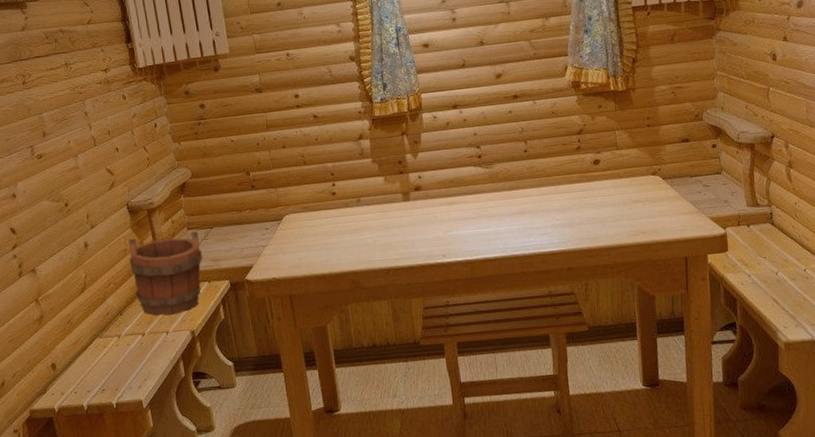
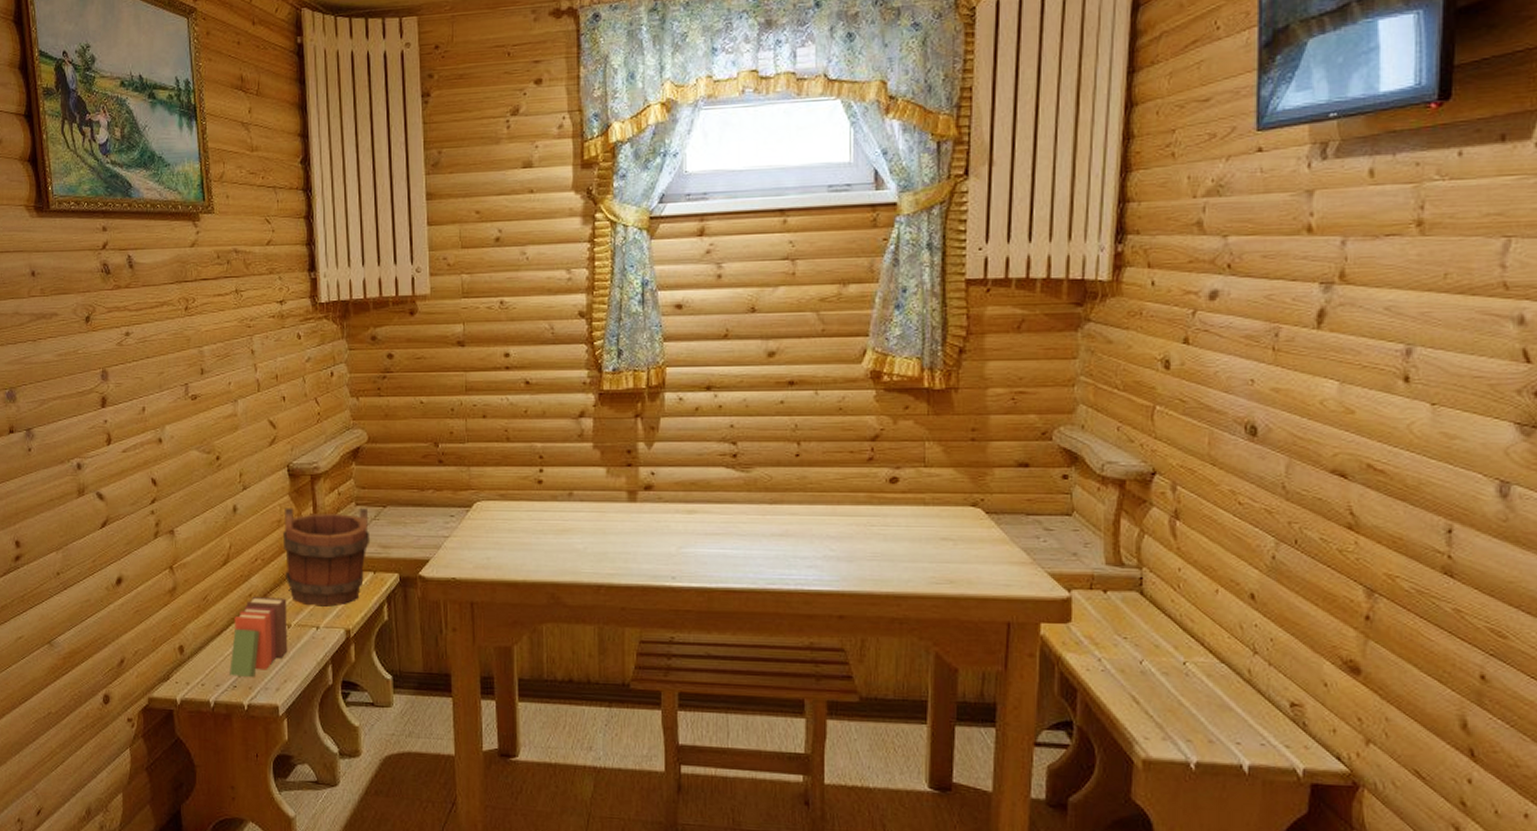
books: none [96,312,145,382] -> present [230,596,288,677]

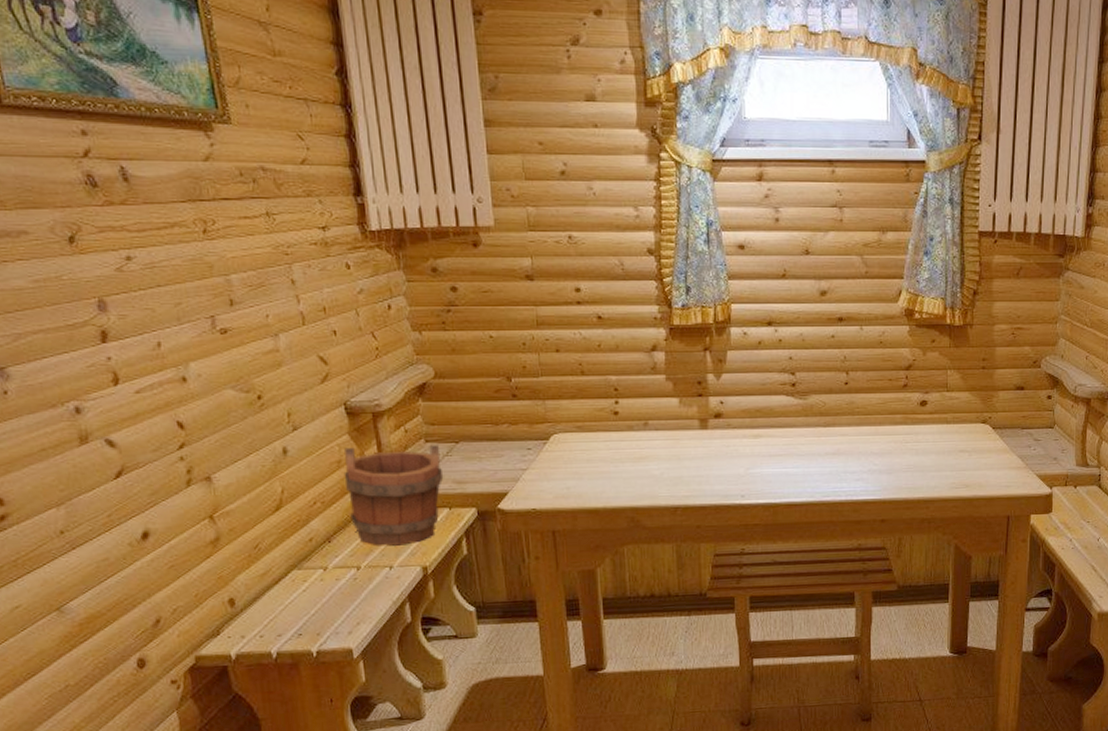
books: present [230,596,288,677] -> none [292,540,359,624]

